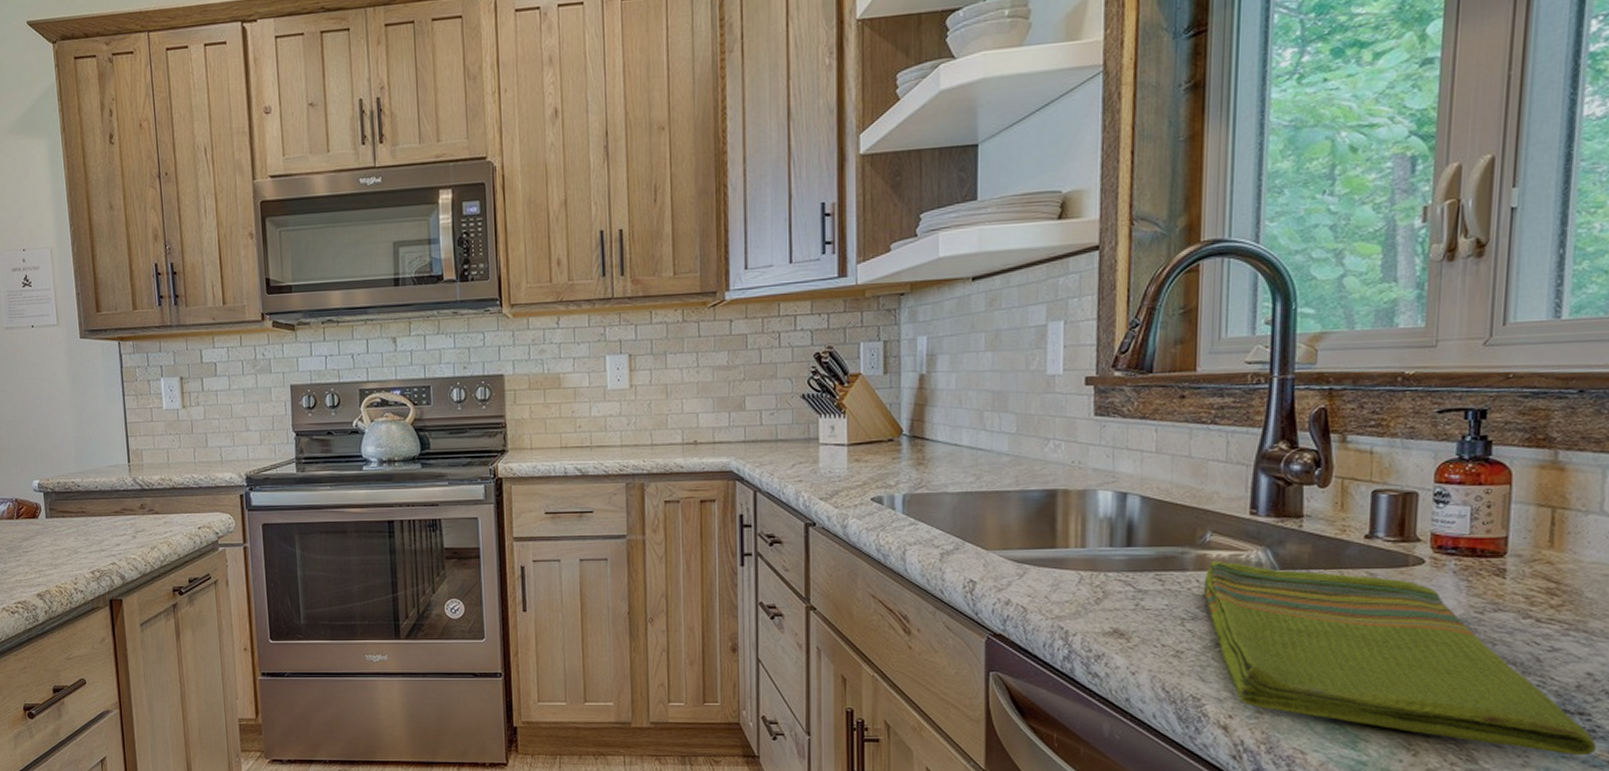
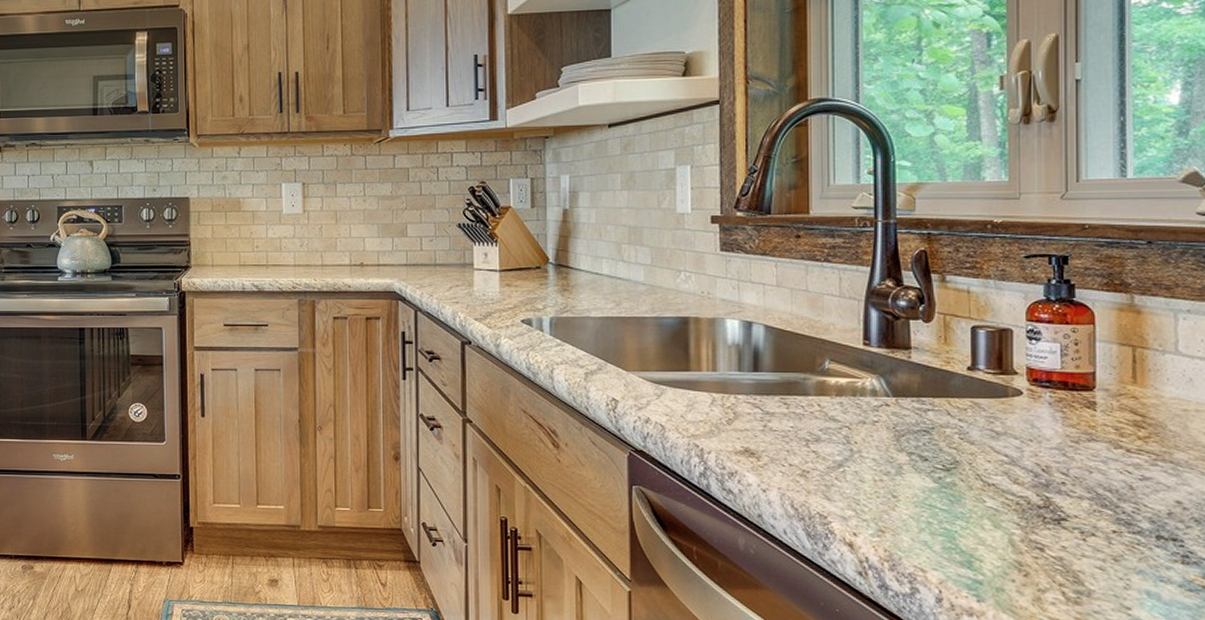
dish towel: present [1203,561,1597,756] -> none [824,387,1191,580]

